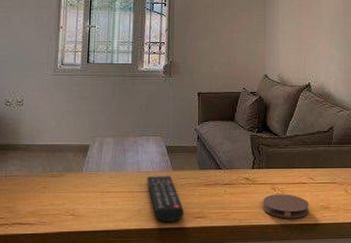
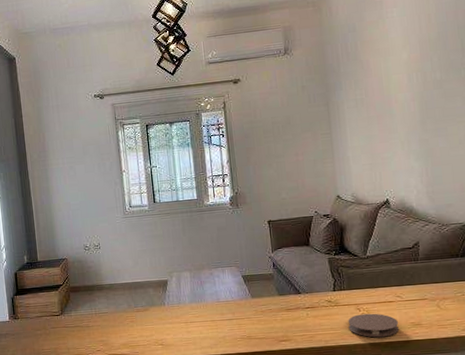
remote control: present [147,175,184,222] -> none [227,303,268,347]

